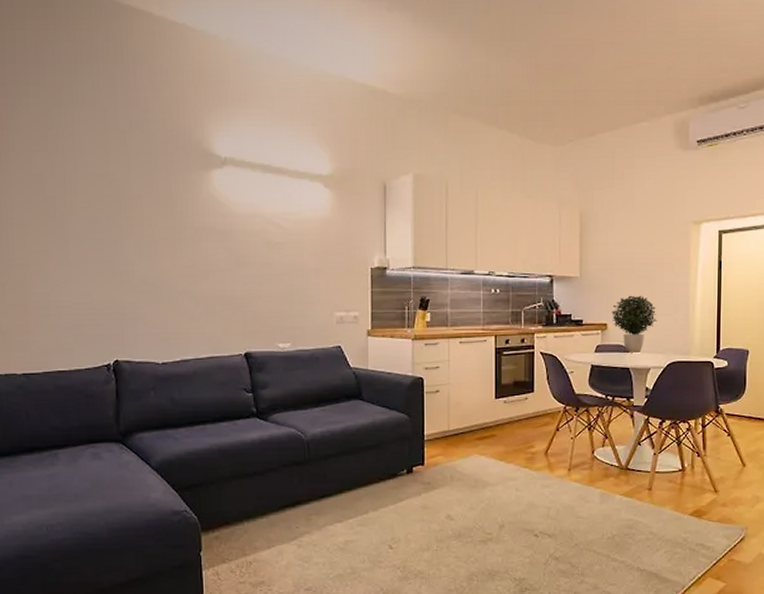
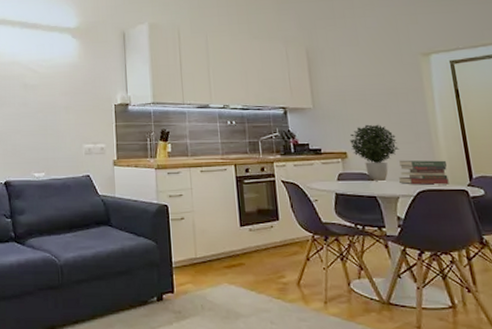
books: none [653,332,699,357] -> present [399,160,449,185]

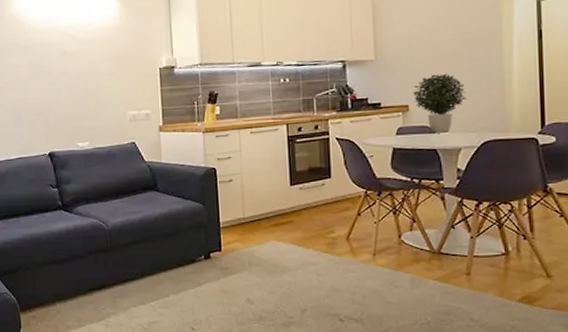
books: present [399,160,449,185] -> none [463,108,519,136]

